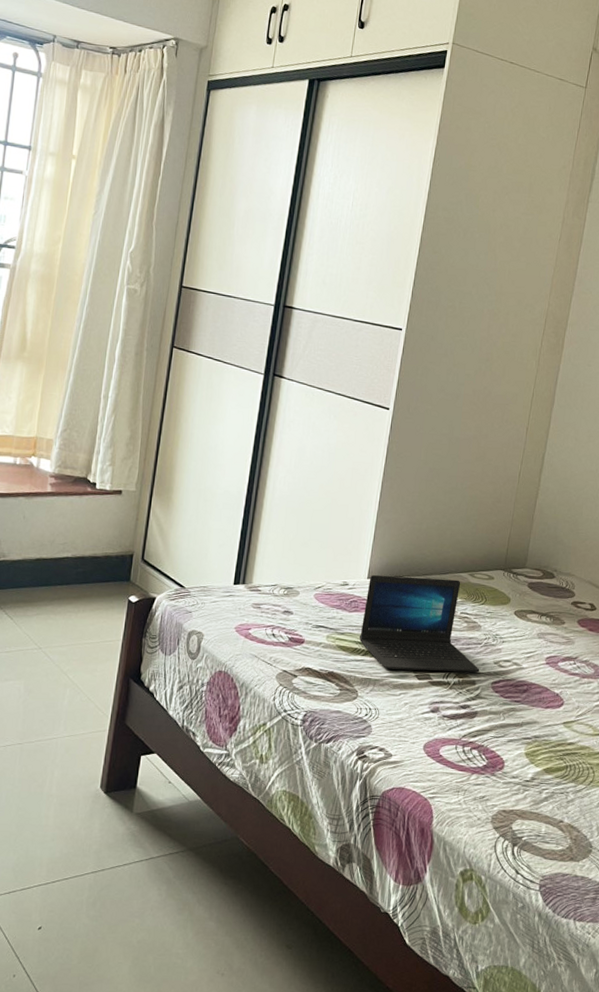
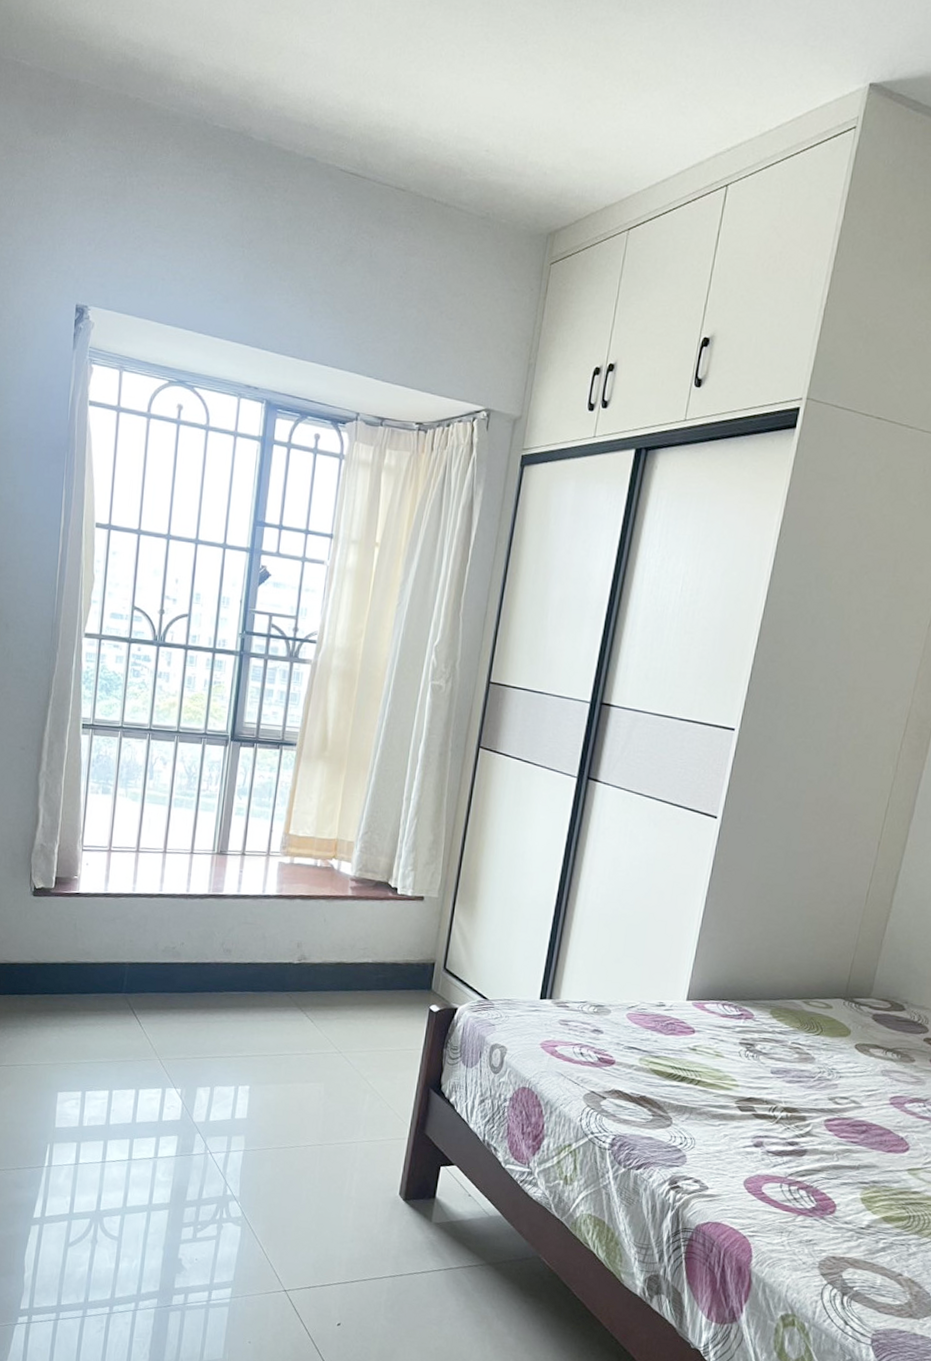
laptop: present [359,574,480,673] -> none [676,996,812,1108]

